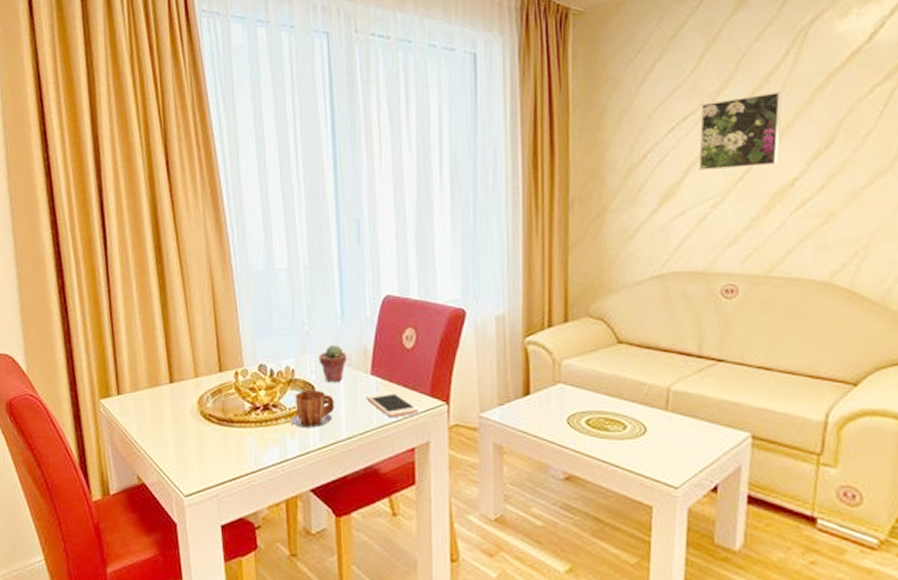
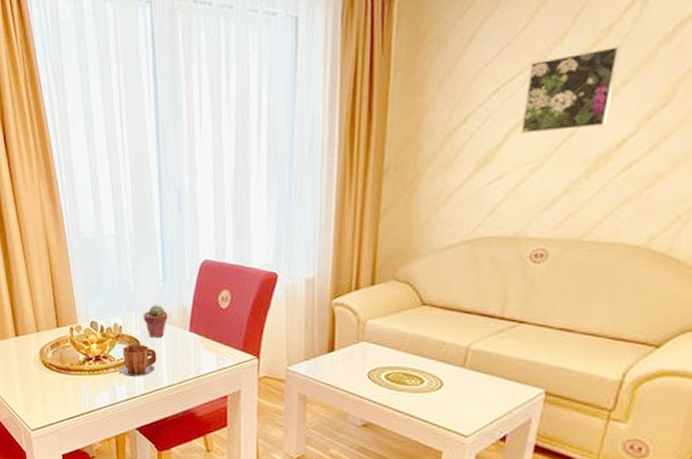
cell phone: present [366,392,419,418] -> none [185,346,232,370]

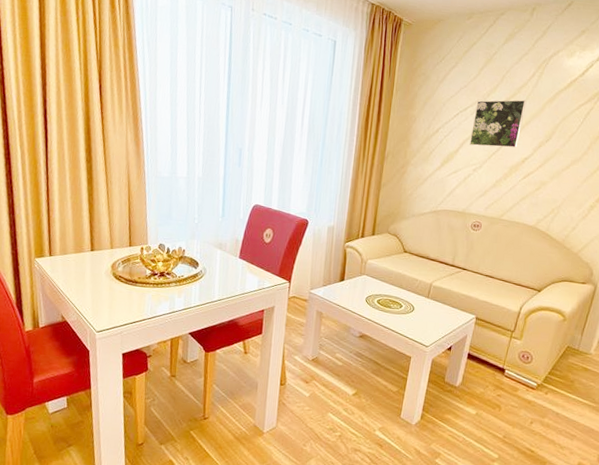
mug: present [118,344,157,377] -> none [178,264,212,291]
potted succulent: present [143,305,168,337] -> none [203,235,224,261]

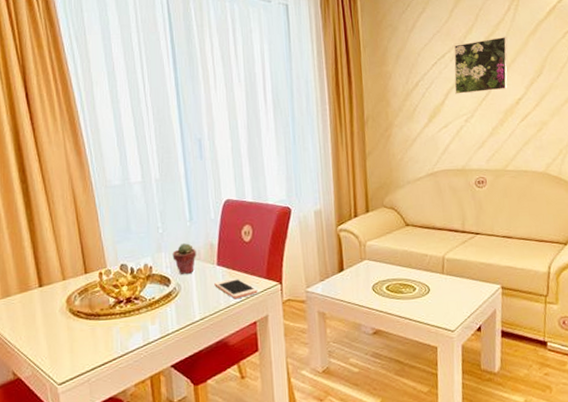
potted succulent: none [203,235,224,261] -> present [172,243,196,274]
cell phone: none [234,270,270,289] -> present [214,278,258,300]

